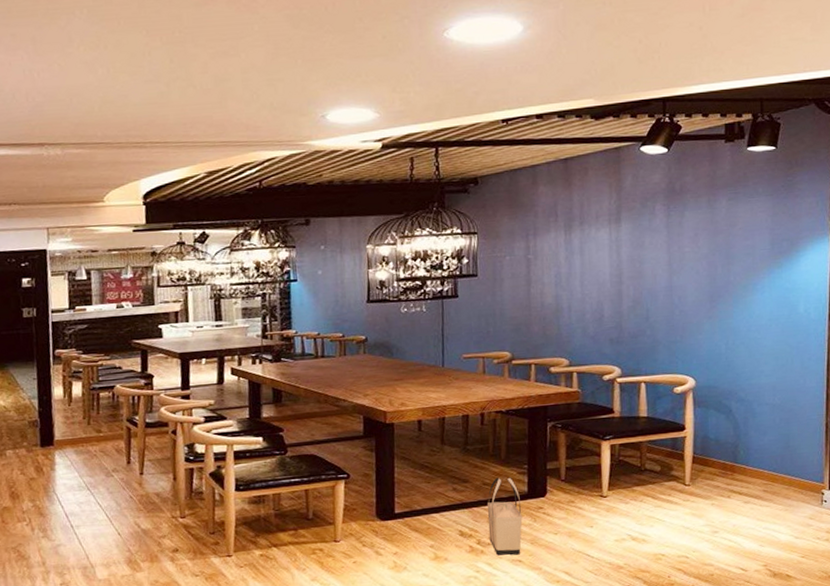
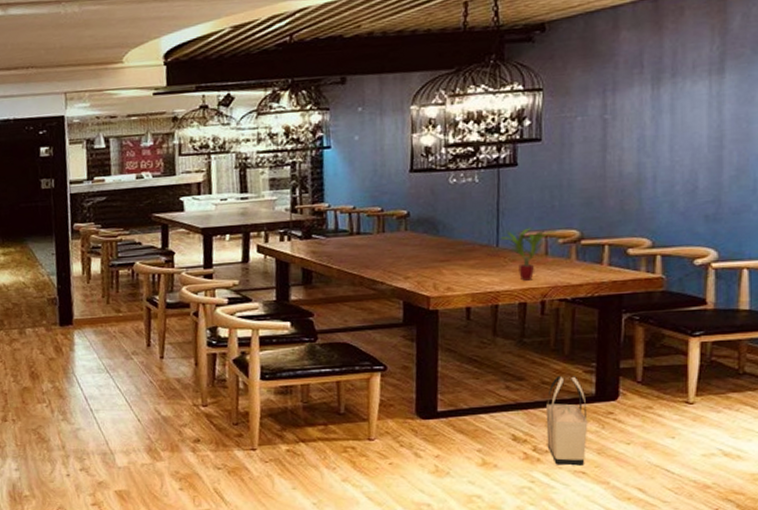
potted plant: none [445,350,492,396] -> present [500,227,557,281]

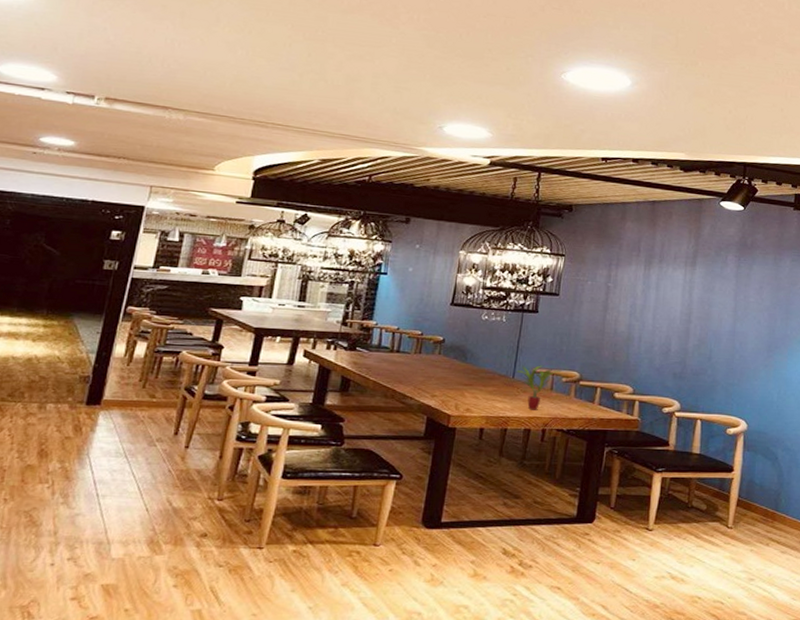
shopping bag: present [545,375,588,466] -> none [531,496,568,581]

